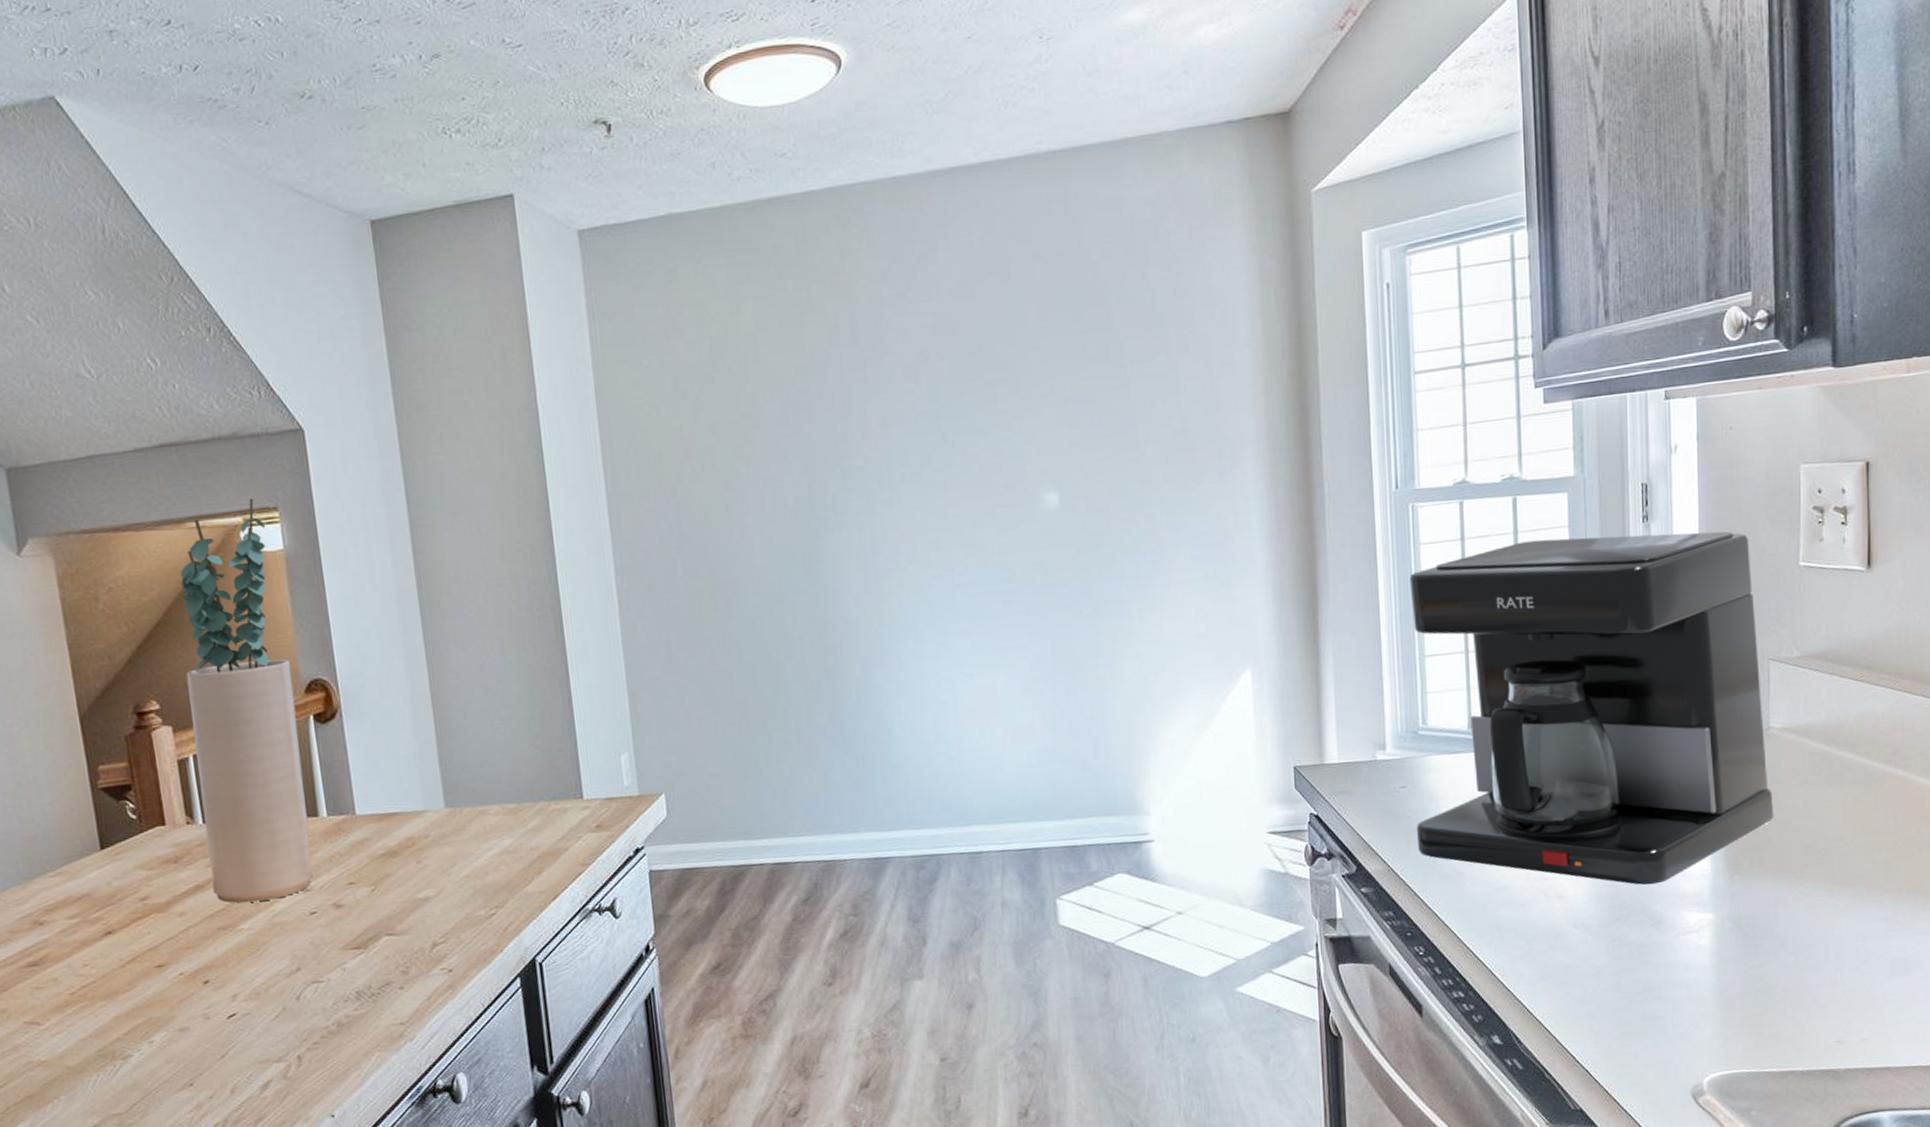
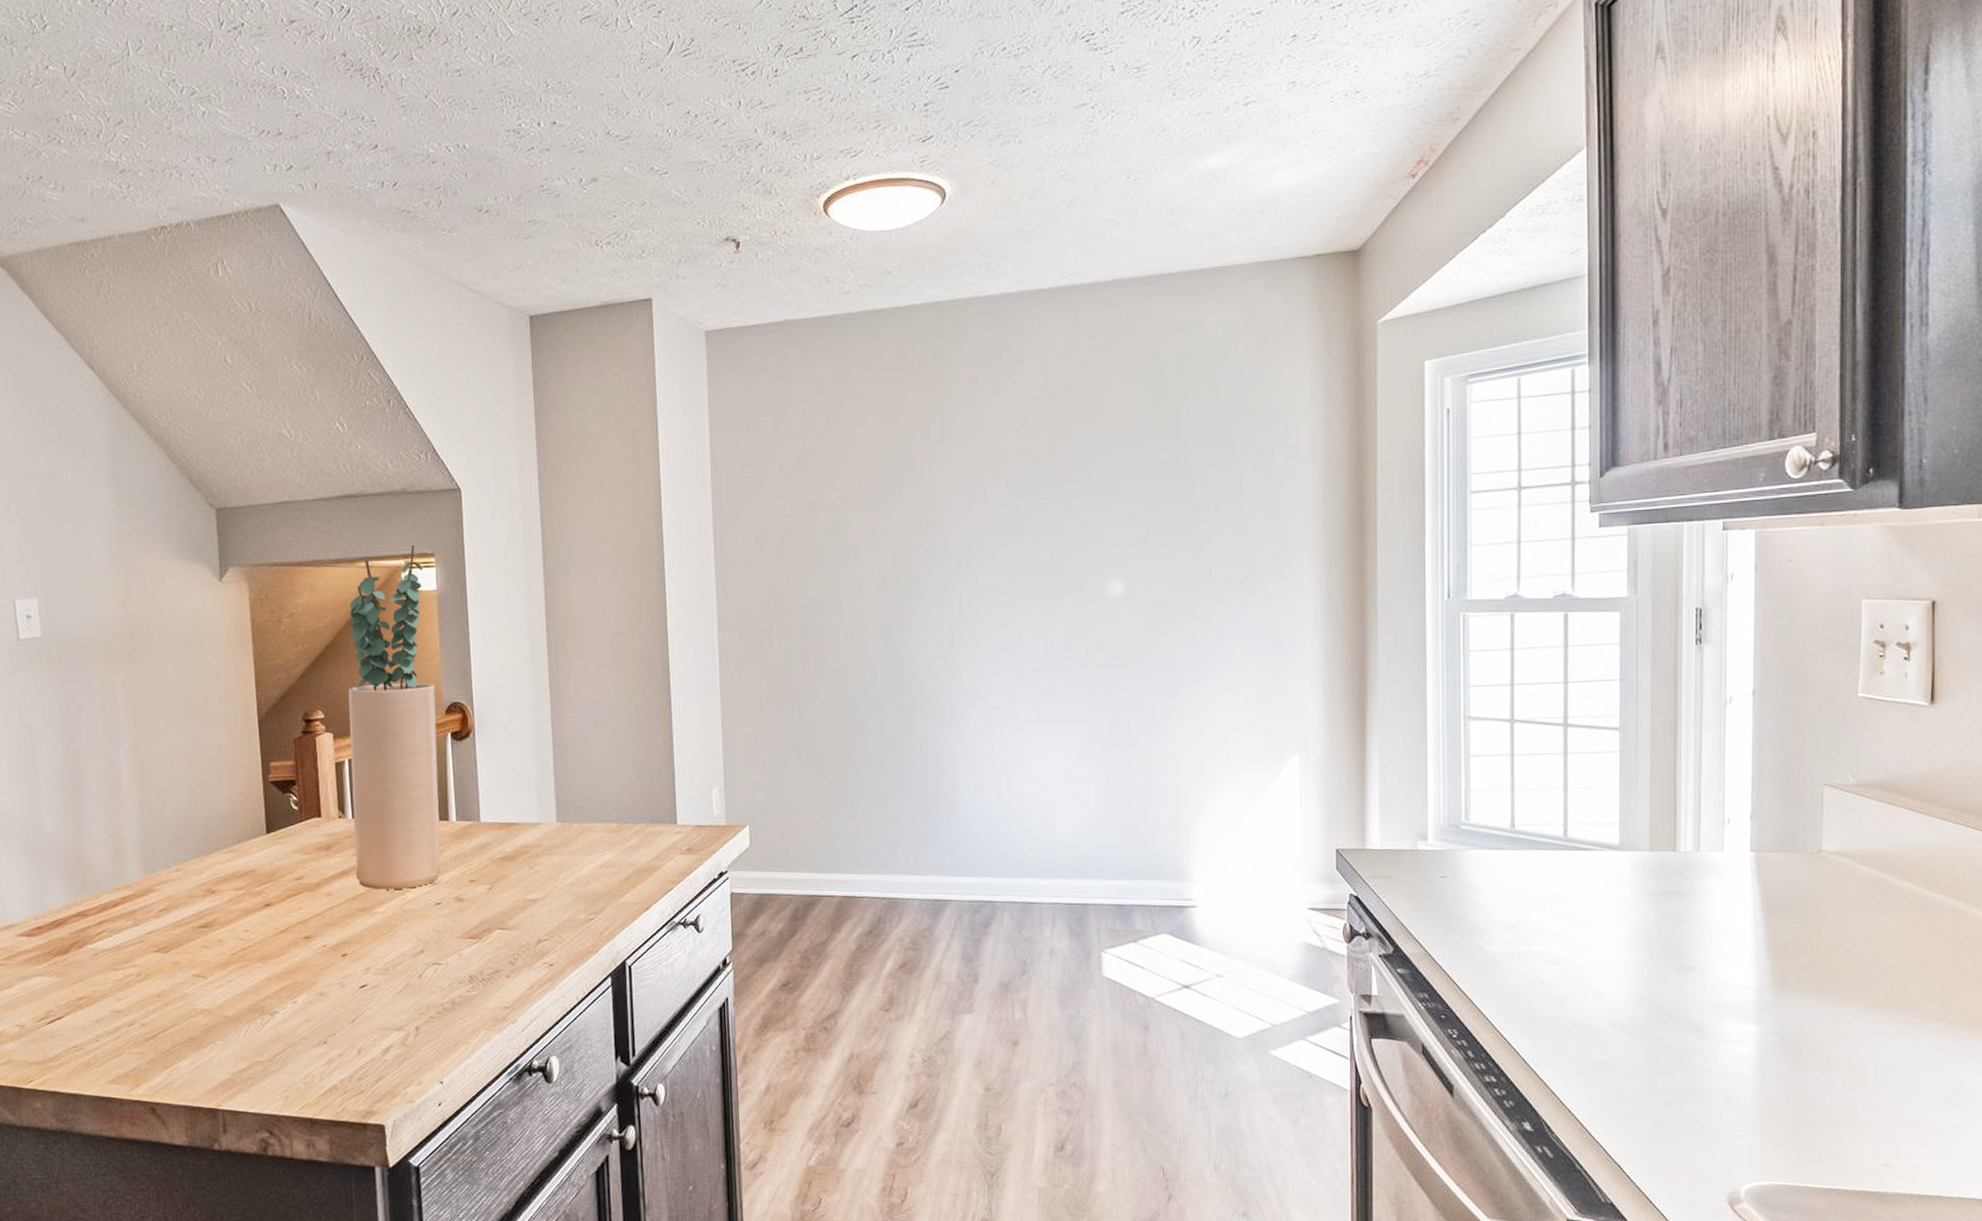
coffee maker: present [1409,531,1774,885] -> none [1454,654,1824,992]

